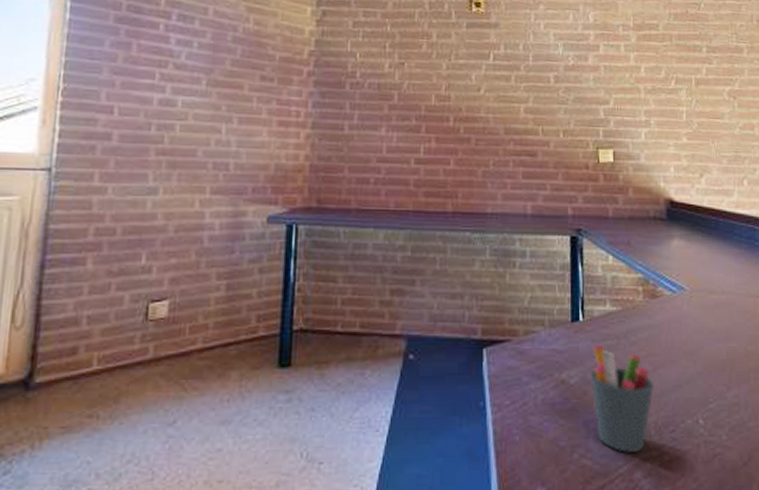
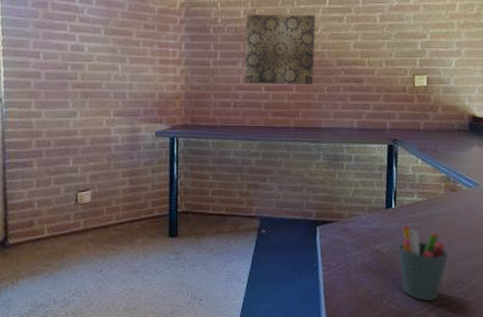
wall art: none [388,68,478,158] -> present [244,14,316,86]

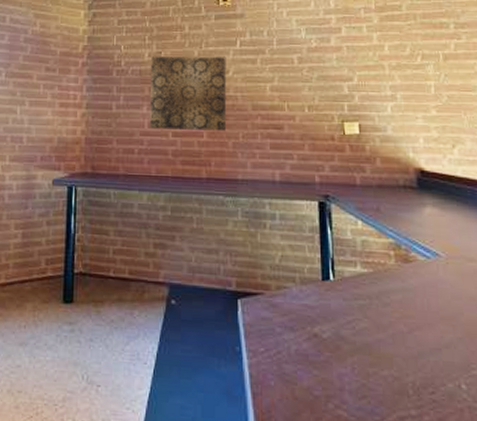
pen holder: present [398,225,448,301] -> none [342,303,410,409]

